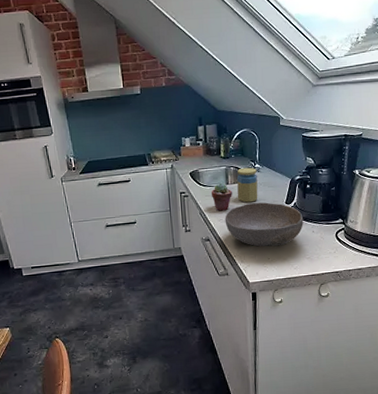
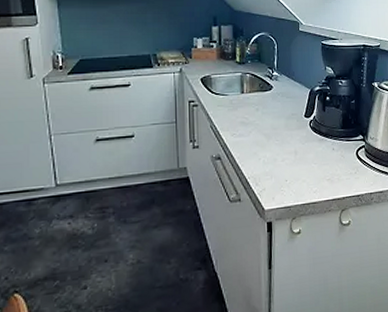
potted succulent: present [212,183,232,211] -> none [225,91,248,124]
bowl: present [224,202,303,247] -> none [238,114,323,167]
jar: present [237,167,258,203] -> none [253,75,276,115]

